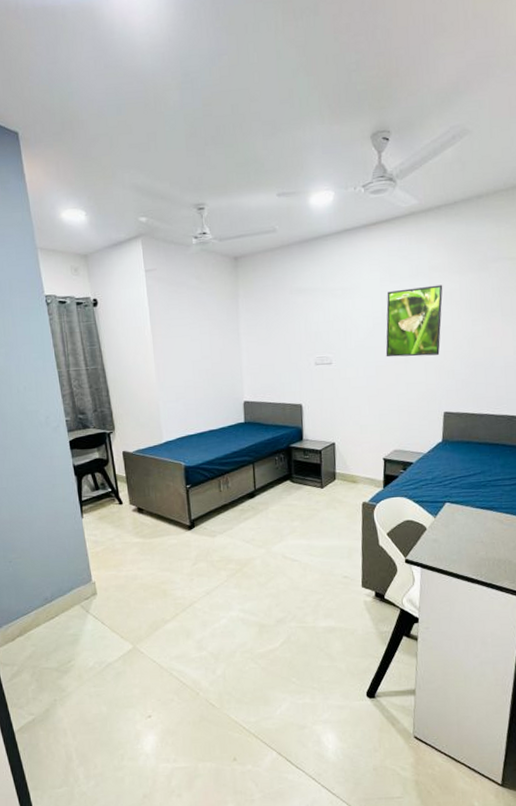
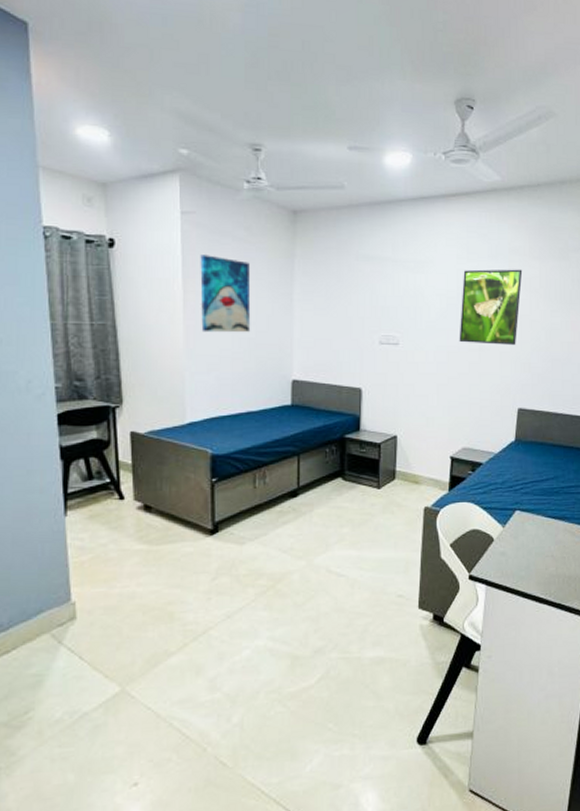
wall art: none [163,303,208,368] -> present [200,254,251,333]

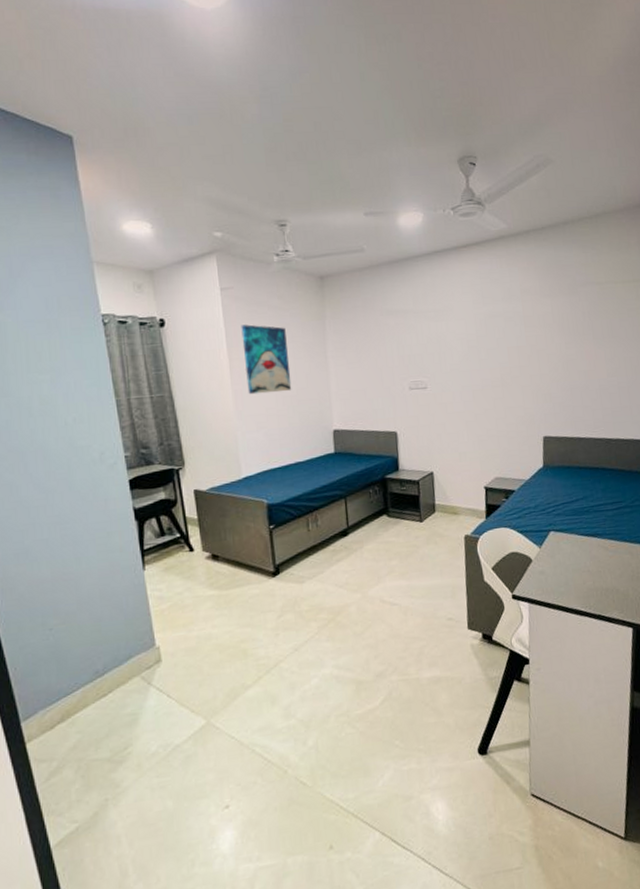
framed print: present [459,269,523,345] -> none [480,308,536,381]

